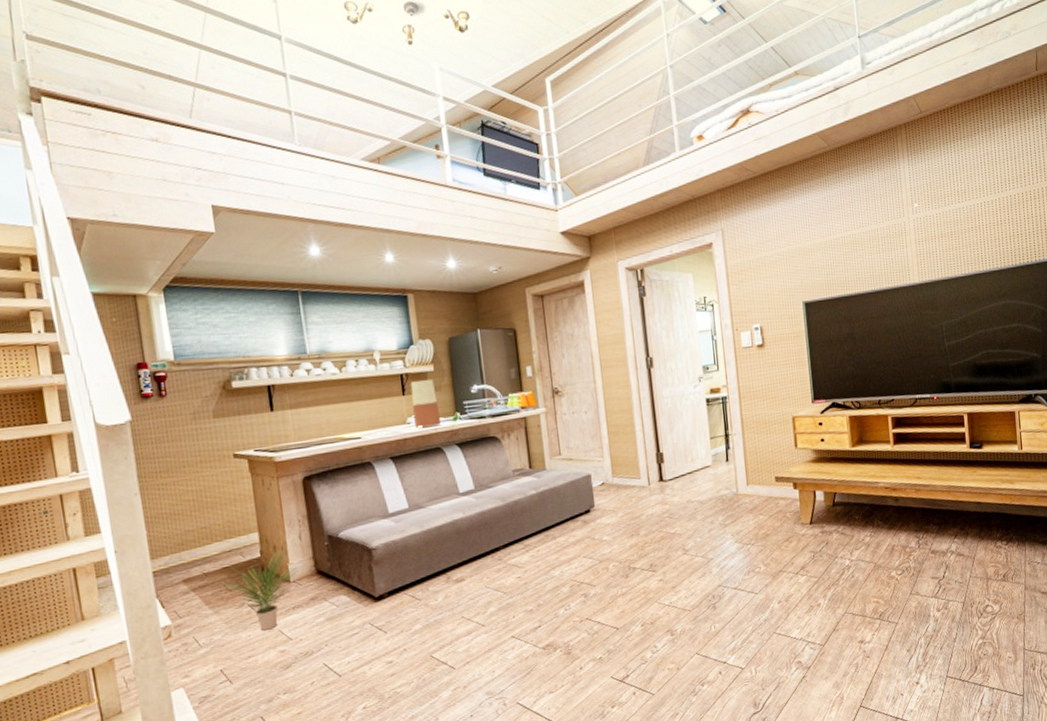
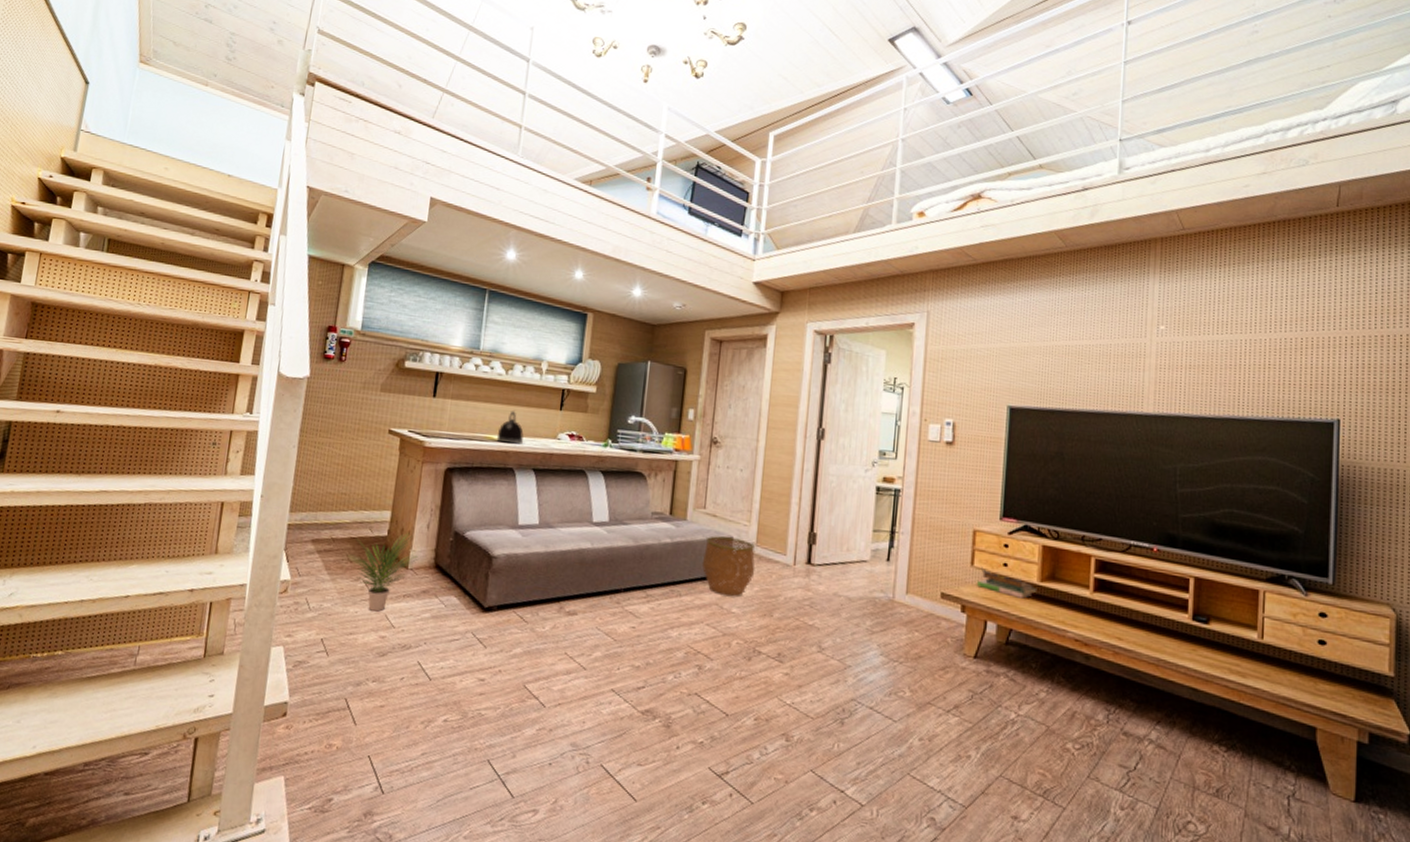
kettle: none [346,406,375,440] -> present [496,411,524,445]
vase: present [410,380,442,429] -> none [565,399,594,449]
basket: none [566,474,617,529] -> present [701,536,756,598]
books: none [802,446,851,466] -> present [977,567,1038,599]

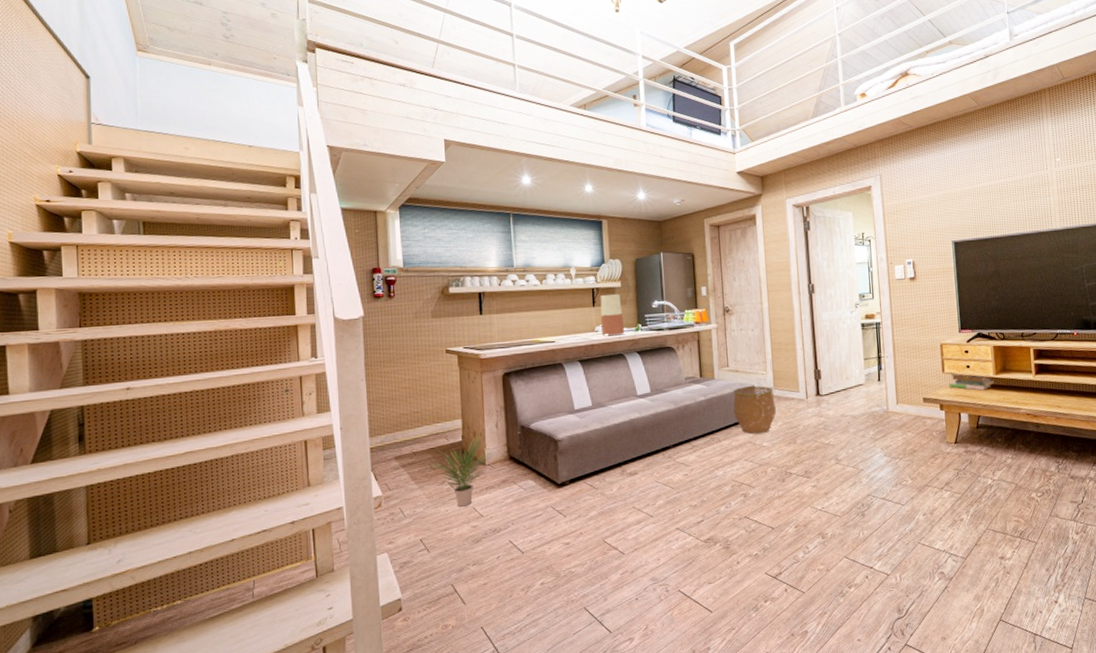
kettle: present [496,411,524,445] -> none [542,314,567,343]
vase: none [565,399,594,449] -> present [600,294,625,337]

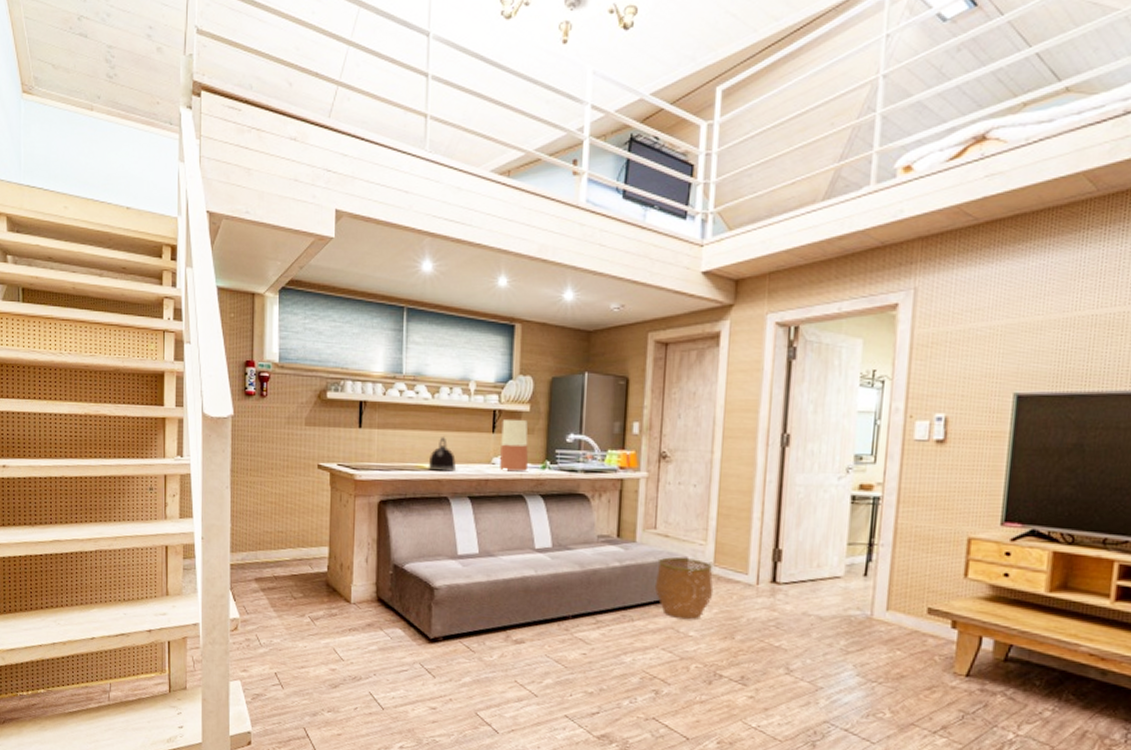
potted plant: present [430,434,493,507] -> none [291,567,360,646]
kettle: none [542,314,567,343] -> present [428,437,457,472]
books: present [949,372,995,391] -> none [971,578,1045,611]

